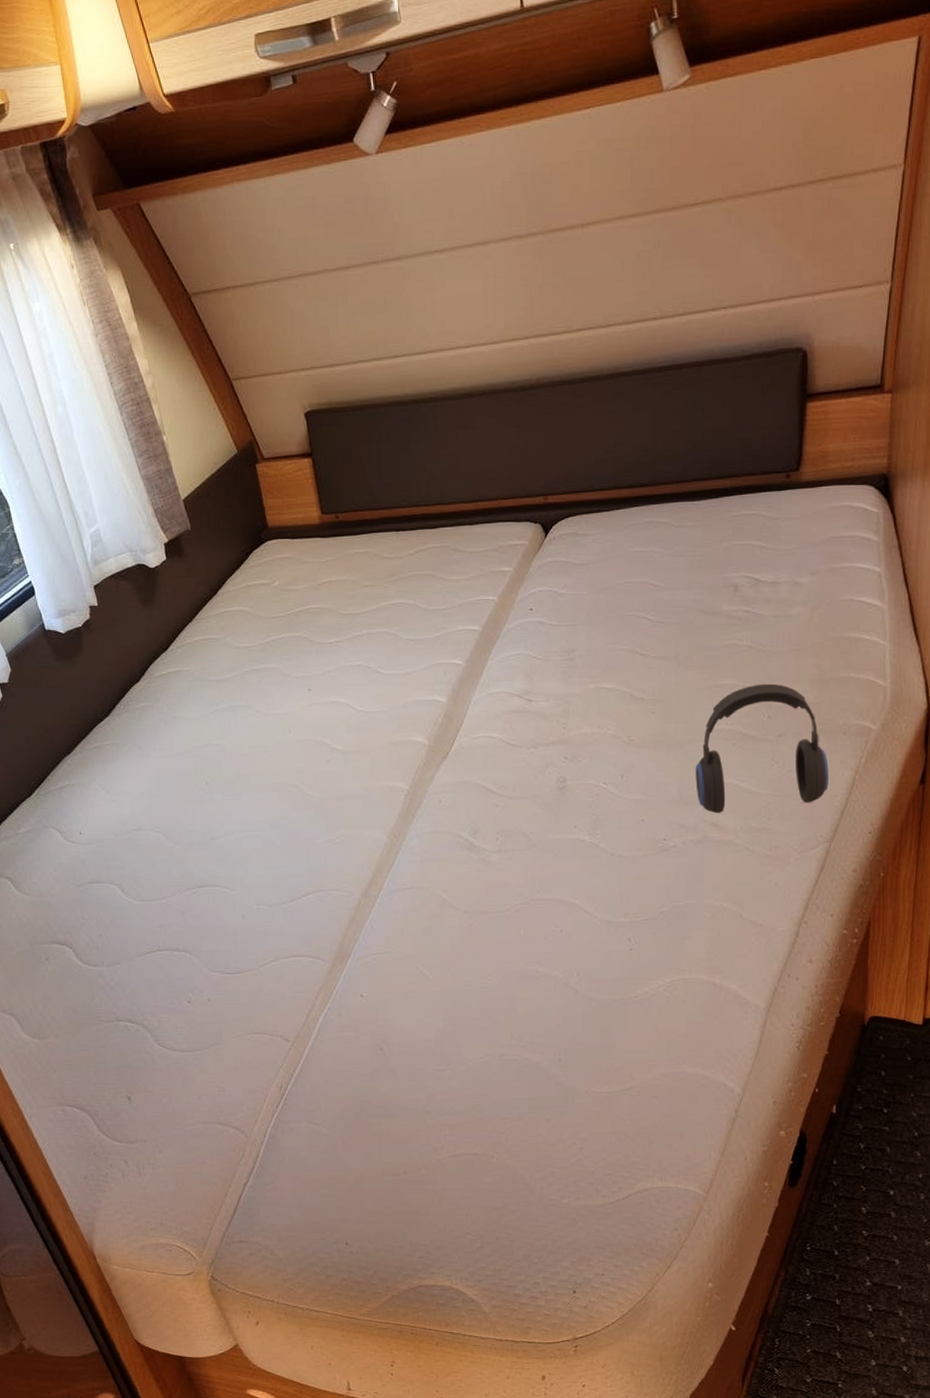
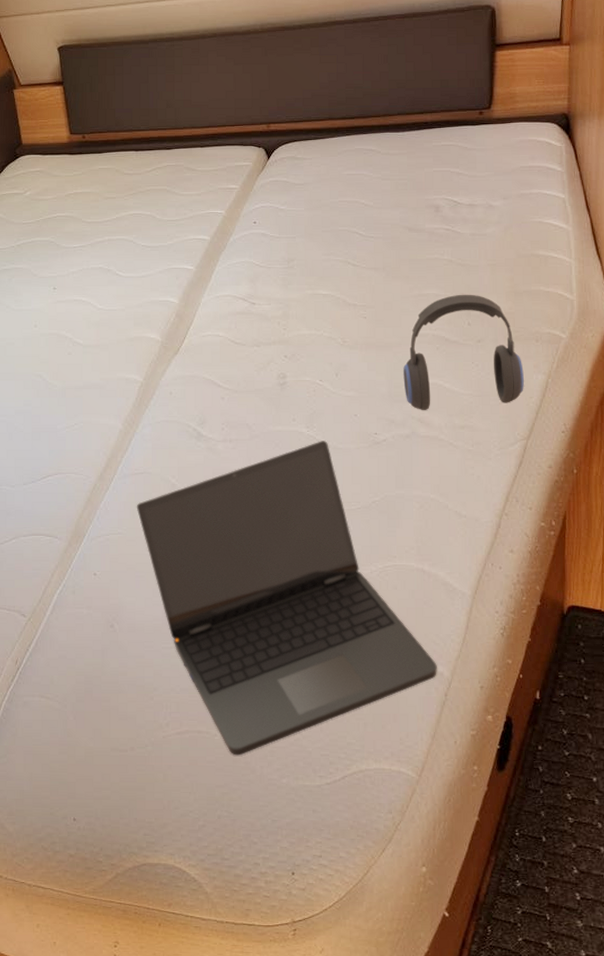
laptop: none [404,848,728,1177] -> present [136,441,437,756]

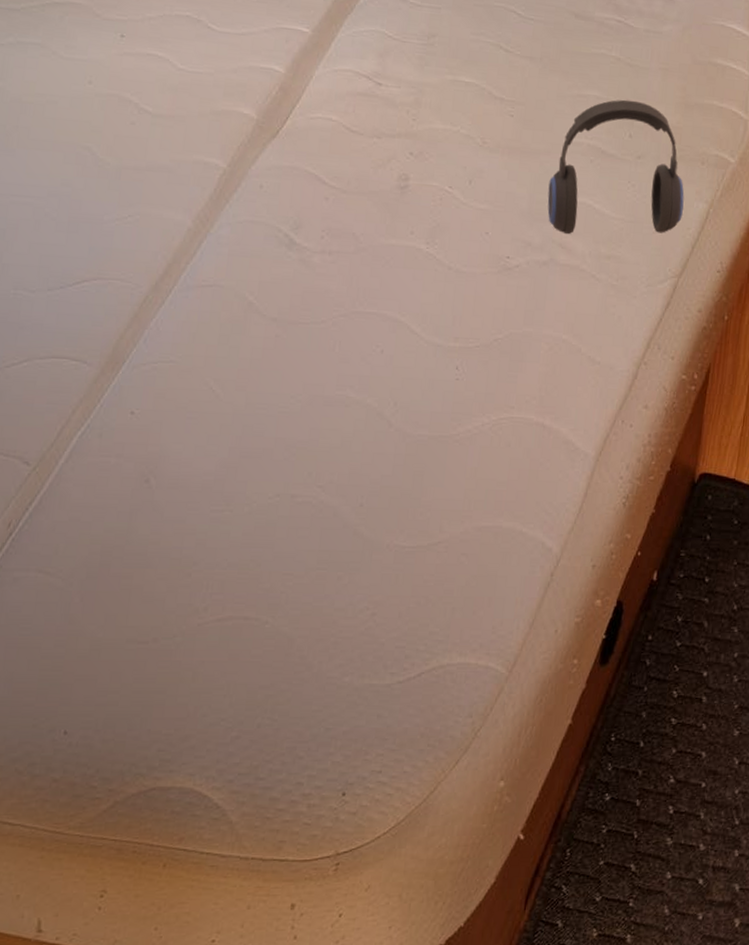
laptop: present [136,441,437,756] -> none [198,261,546,648]

